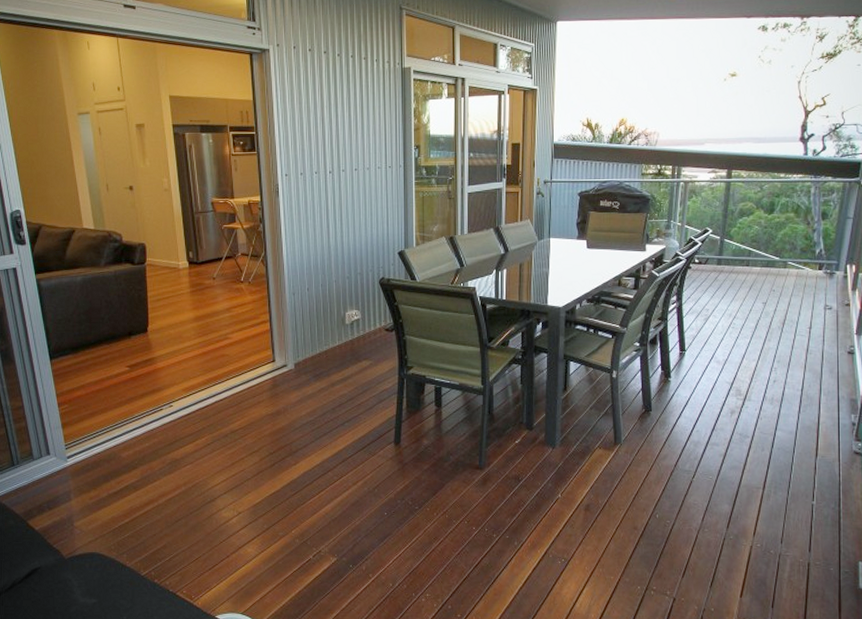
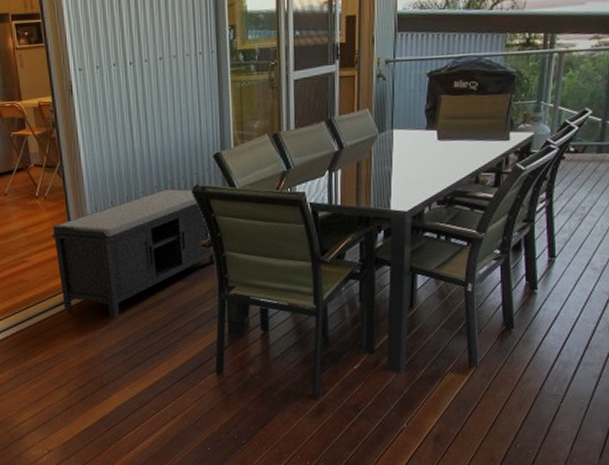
bench: none [252,279,397,391] -> present [51,188,216,318]

